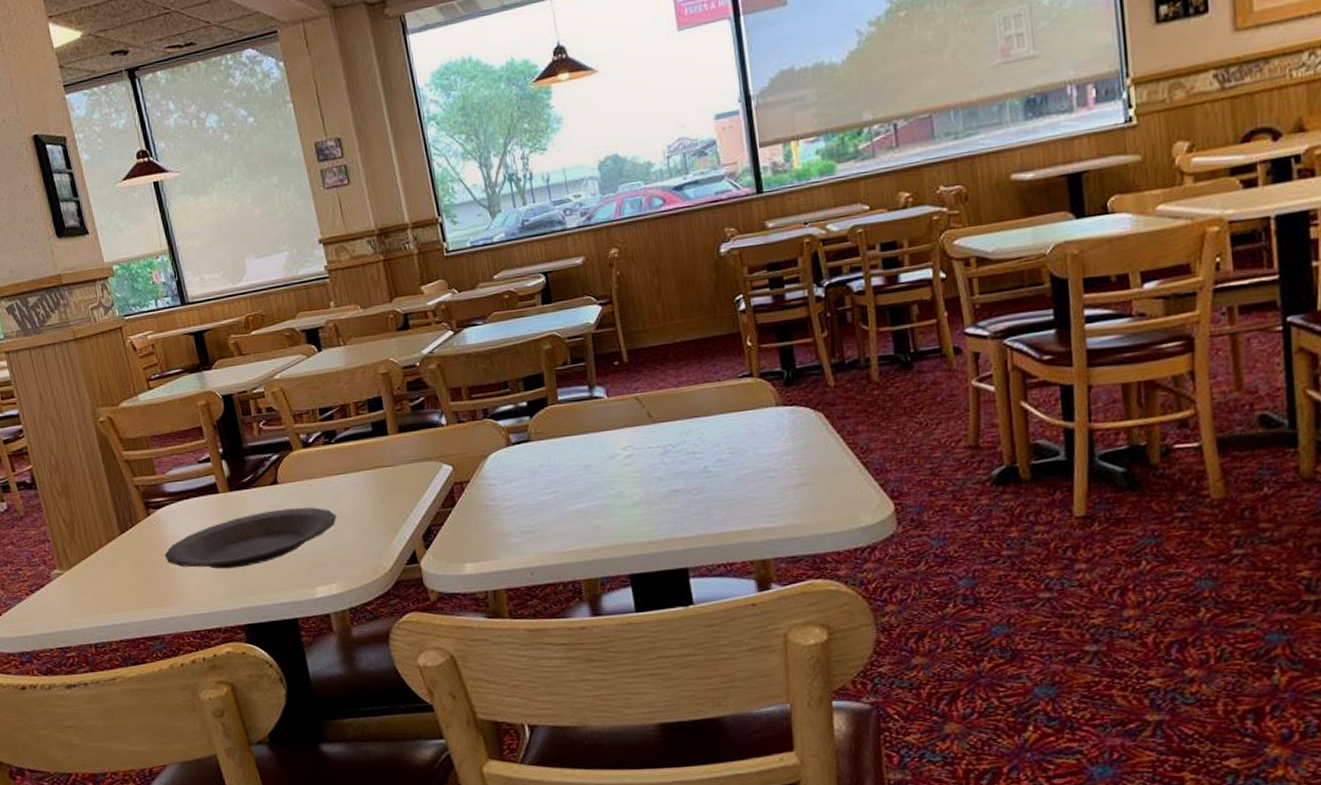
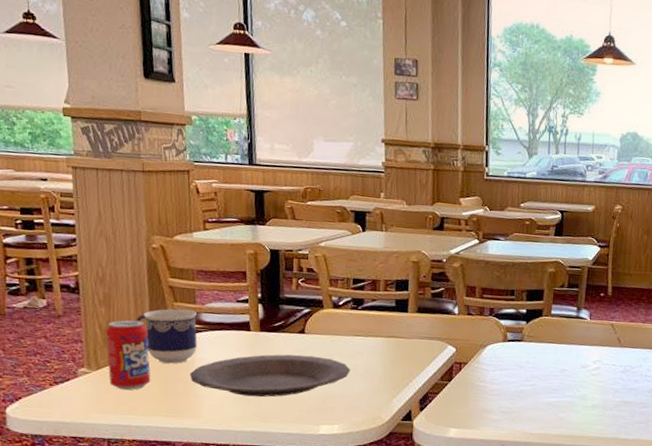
beverage can: none [70,505,126,587] -> present [105,319,151,390]
cup: none [98,482,167,548] -> present [136,308,197,364]

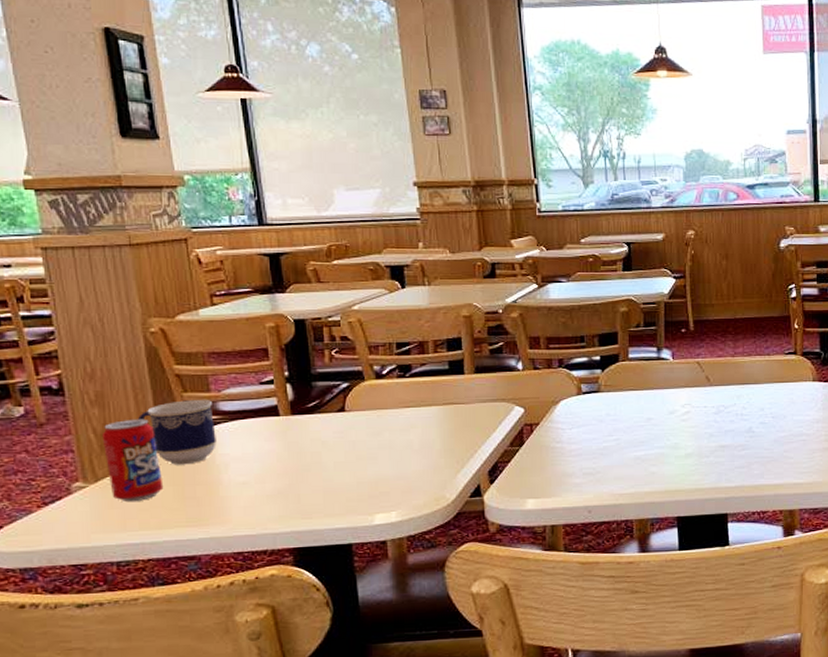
plate: present [189,354,351,397] -> none [210,436,404,492]

